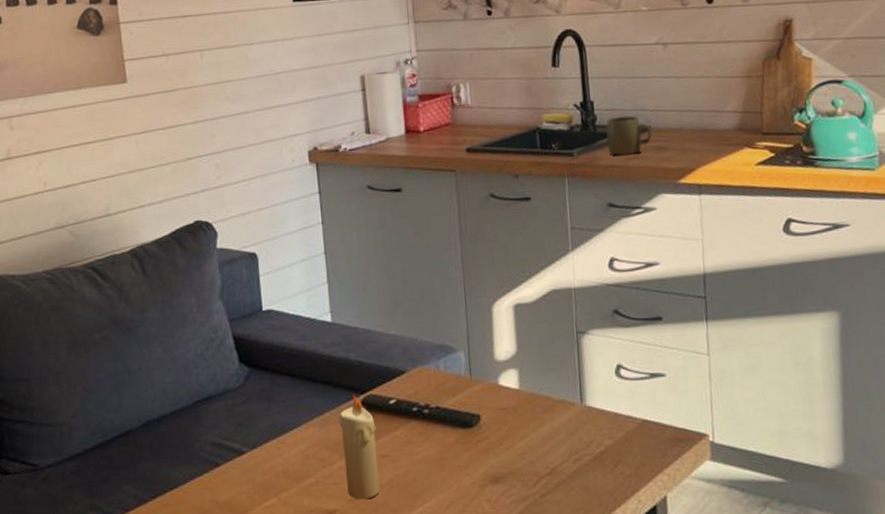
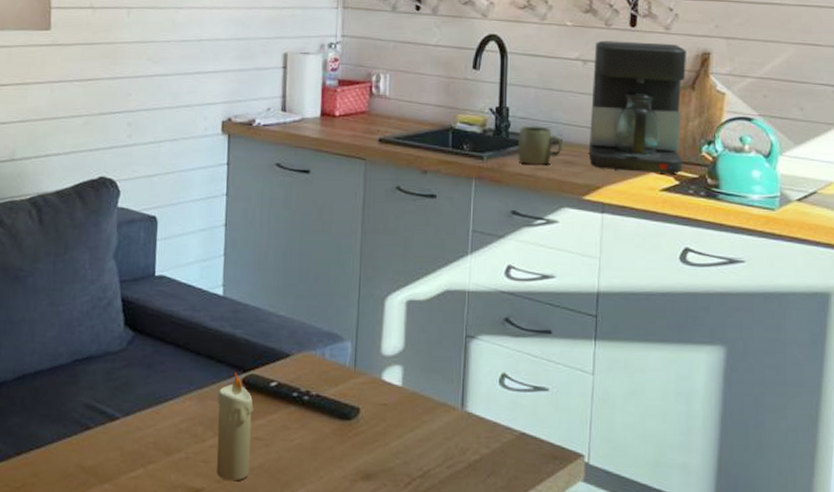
coffee maker: none [673,15,777,151] -> present [588,40,686,174]

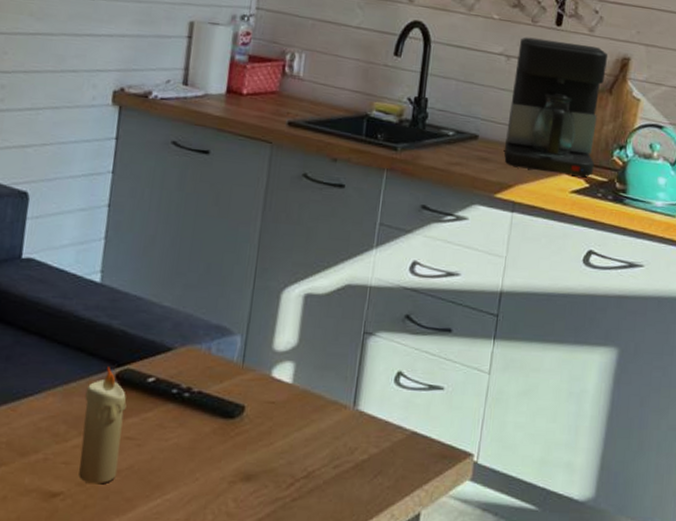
mug: present [518,125,562,166] -> none [433,118,479,161]

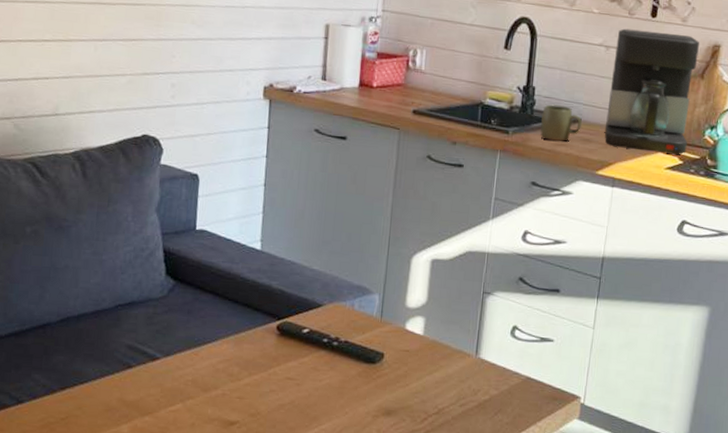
candle: present [78,367,127,485] -> none [250,320,287,416]
mug: none [433,118,479,161] -> present [540,104,582,142]

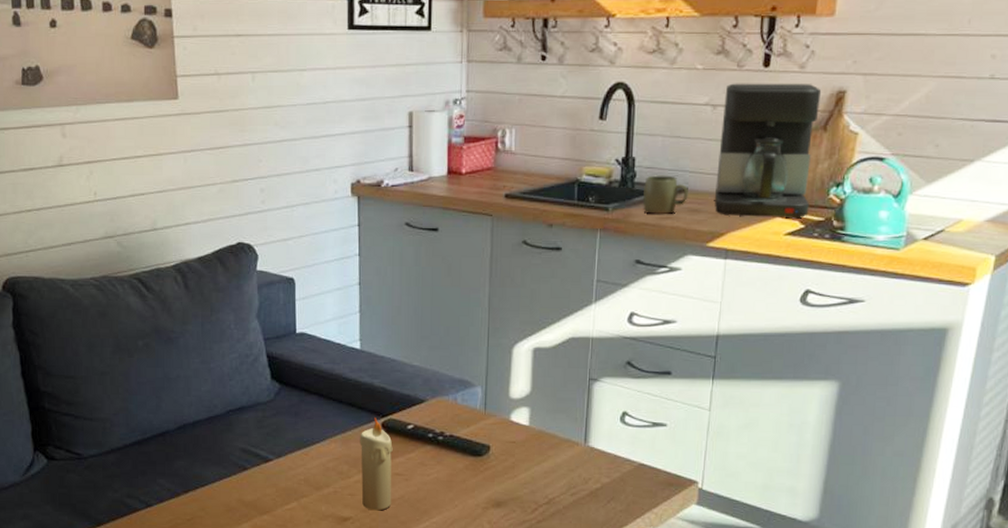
candle: none [250,320,287,416] -> present [359,418,393,511]

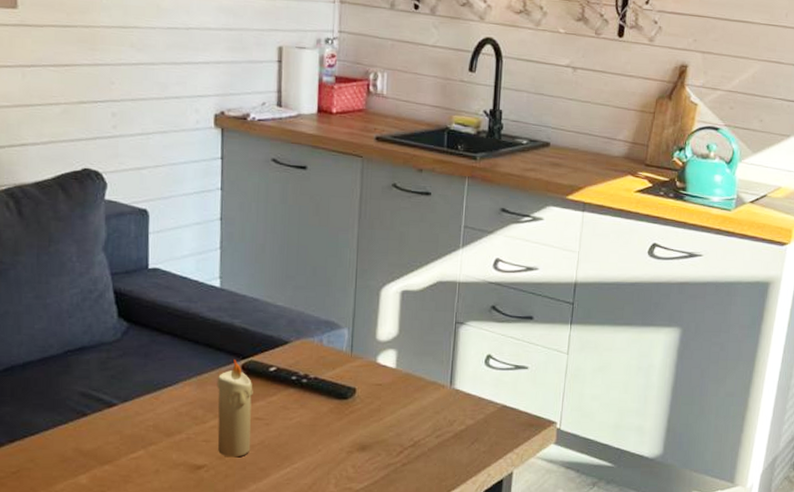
mug: present [643,175,688,215] -> none [509,128,550,167]
coffee maker: present [714,83,821,218] -> none [573,49,666,177]

